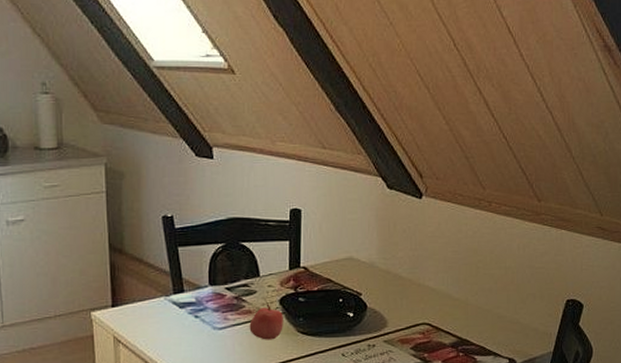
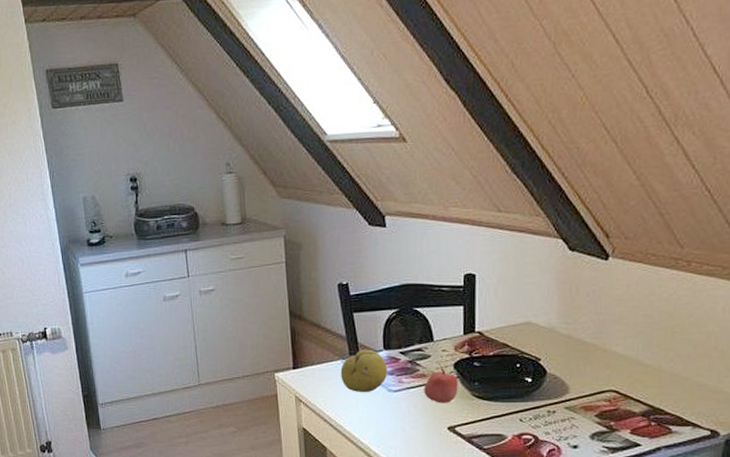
fruit: none [163,285,213,331] -> present [340,349,388,392]

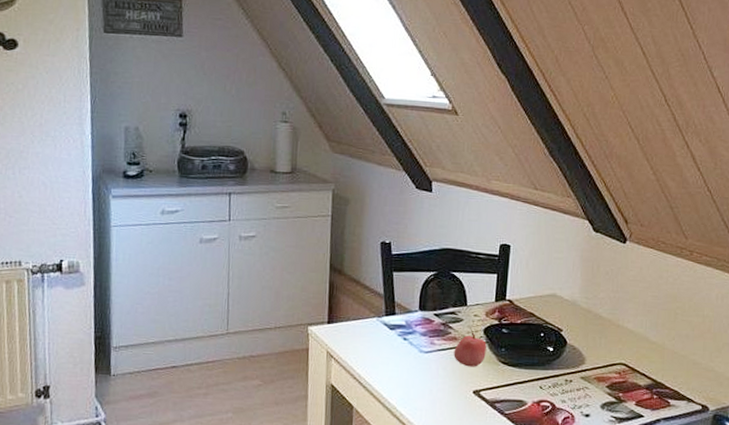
fruit: present [340,349,388,392] -> none [374,309,422,352]

